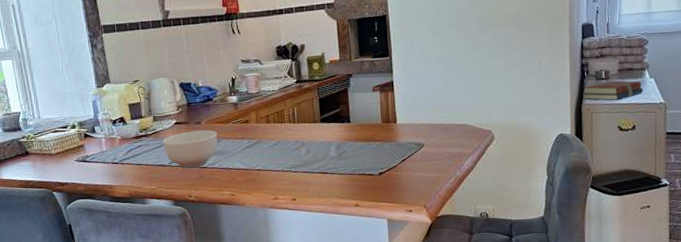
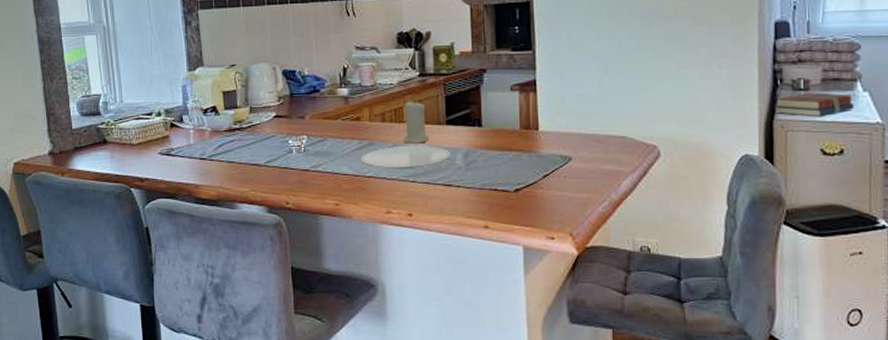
bowl: present [162,130,218,168] -> none [258,126,323,170]
plate: none [251,141,326,163] -> present [361,145,451,170]
candle: none [285,104,307,140] -> present [403,101,429,144]

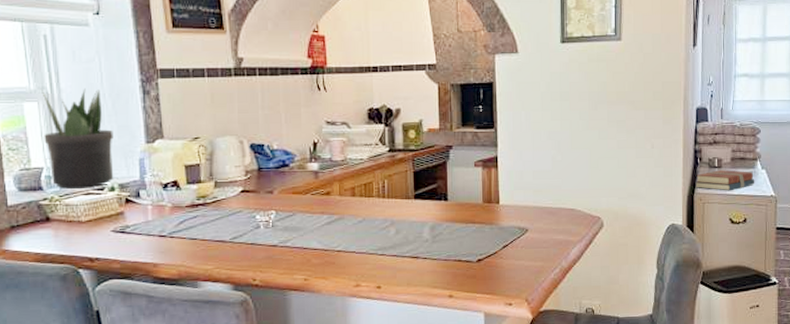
planter: none [98,21,161,114] -> present [40,88,114,189]
plate: present [361,145,451,170] -> none [331,219,418,243]
candle: present [403,101,429,144] -> none [373,176,398,218]

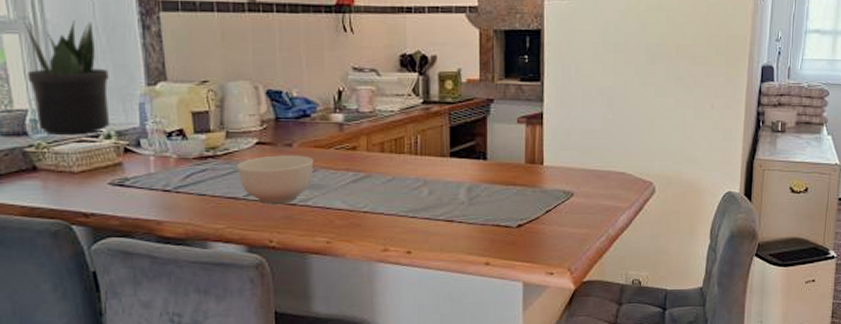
bowl: none [223,201,293,246] -> present [236,155,314,204]
books: present [695,170,755,191] -> none [756,135,820,158]

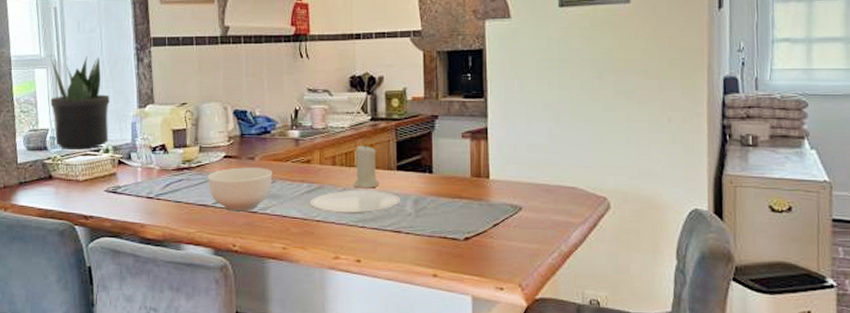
plate: none [357,178,454,204] -> present [310,189,401,215]
candle: none [404,130,432,176] -> present [353,145,380,188]

